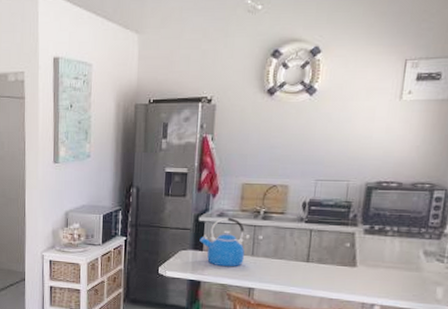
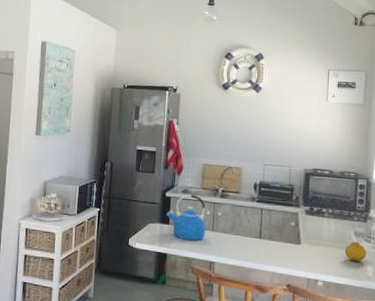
fruit: none [409,261,438,283] -> present [344,241,367,262]

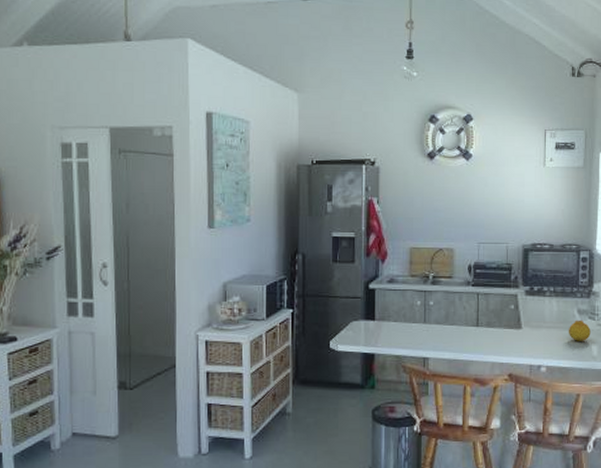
kettle: present [166,194,206,241] -> none [371,283,416,337]

